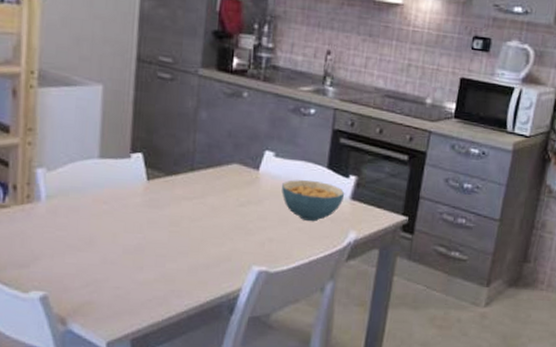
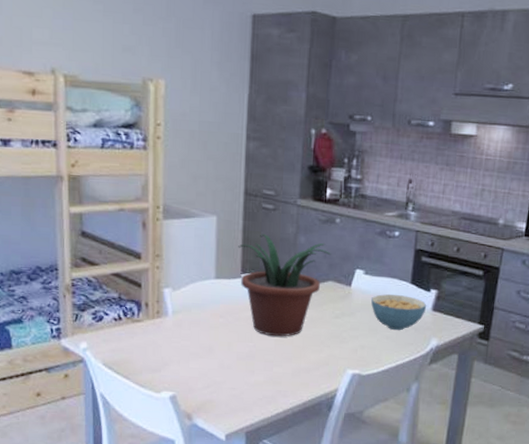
potted plant: none [127,107,237,227] -> present [238,234,331,337]

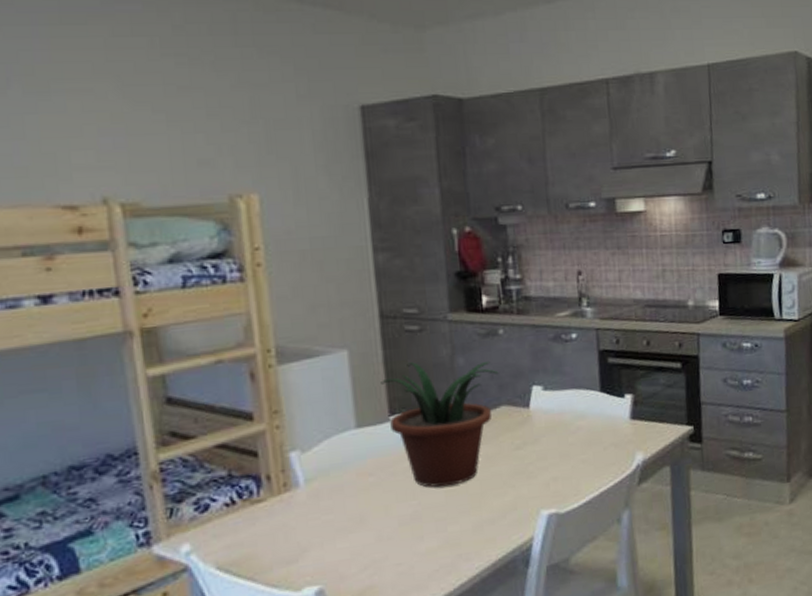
cereal bowl: present [370,294,427,331] -> none [555,407,624,452]

